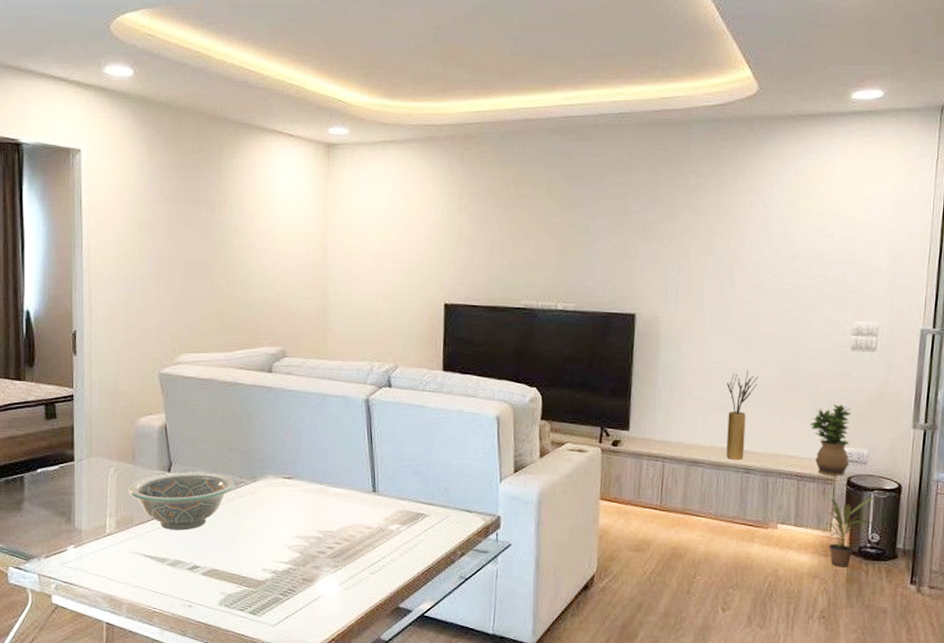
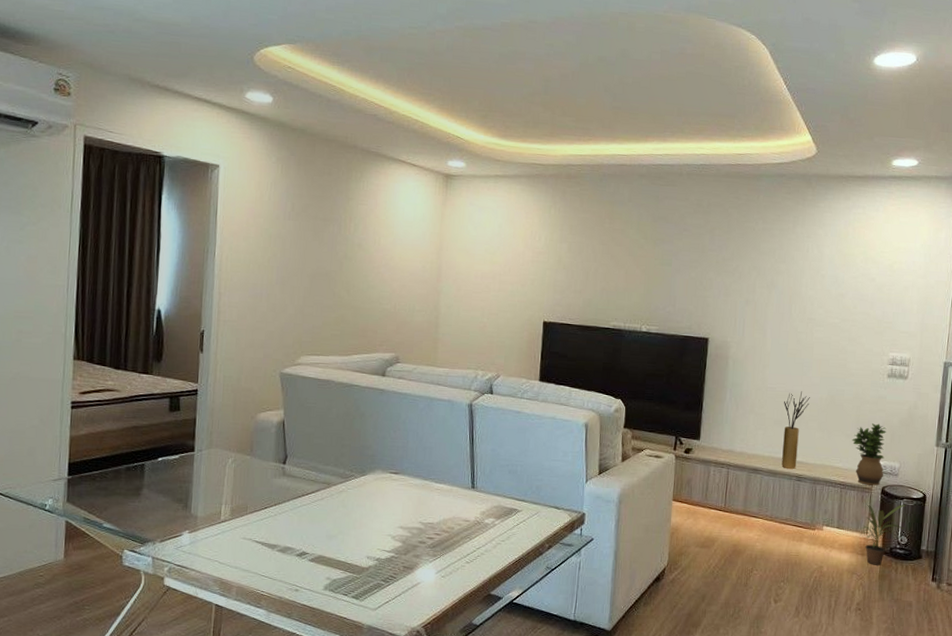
decorative bowl: present [129,472,235,531] -> none [245,465,345,519]

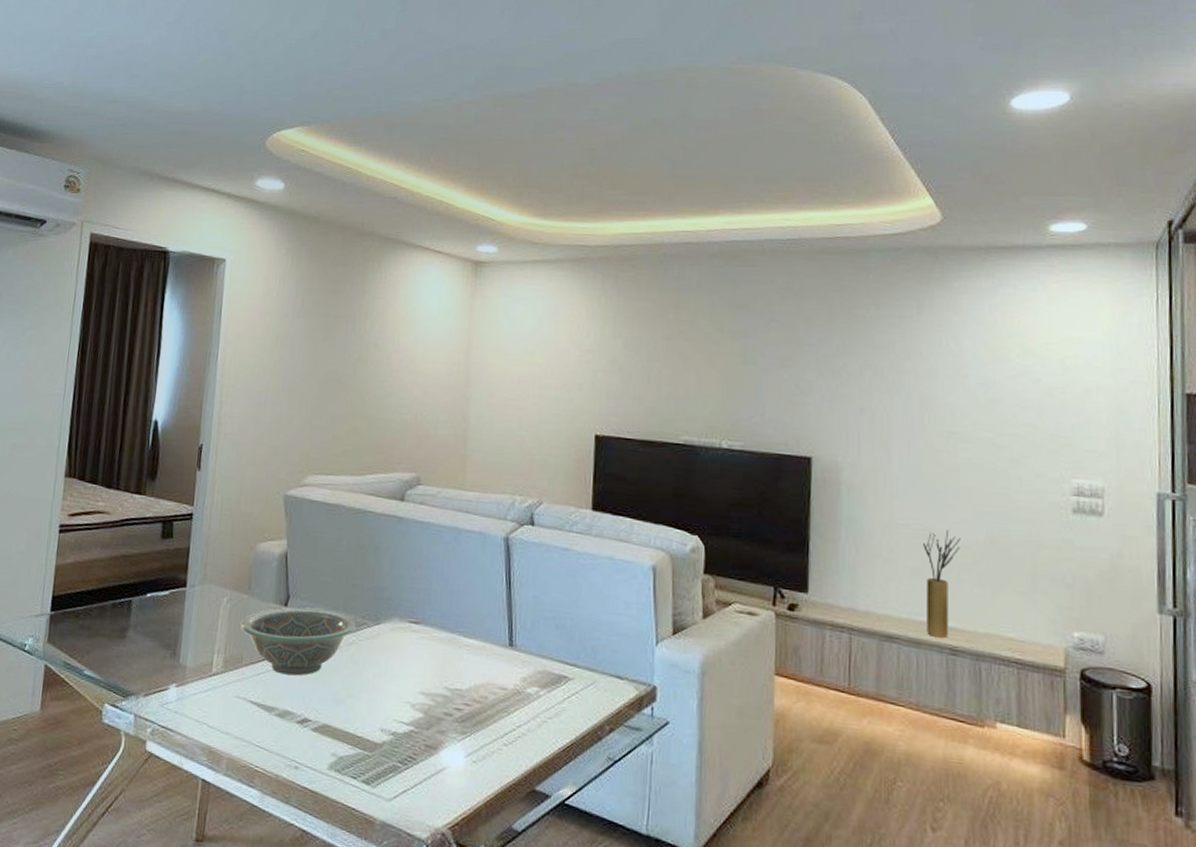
decorative bowl: none [245,465,345,519] -> present [240,608,356,676]
potted plant: present [852,423,886,486] -> none [1028,577,1082,668]
potted plant: present [860,504,906,566] -> none [1053,693,1122,786]

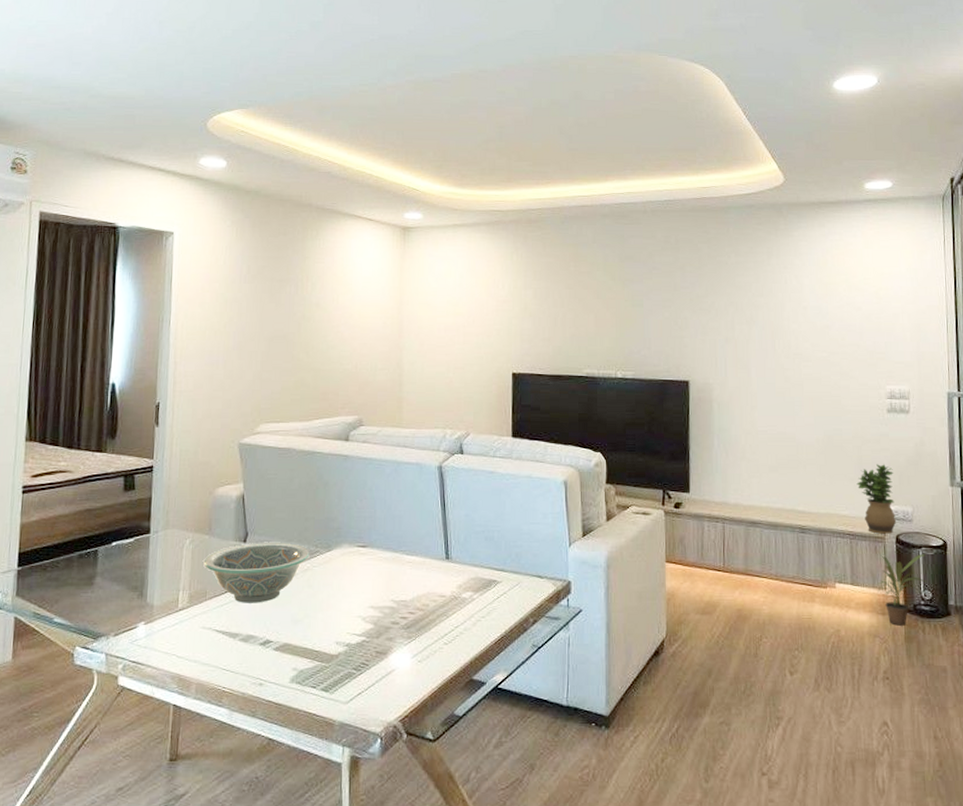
vase: present [923,530,961,638] -> none [777,433,806,520]
potted plant: none [1028,577,1082,668] -> present [856,464,897,534]
potted plant: none [1053,693,1122,786] -> present [877,554,927,626]

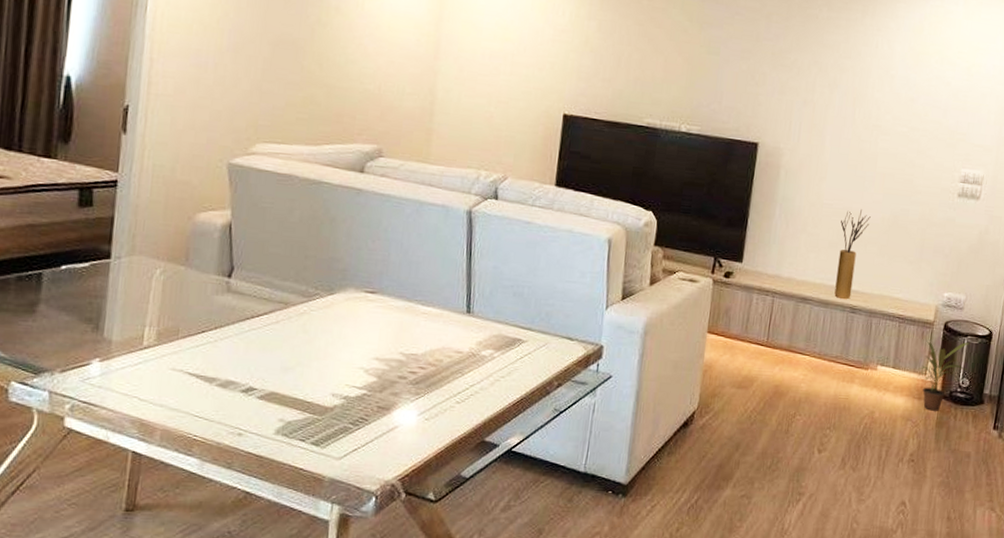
decorative bowl: present [203,543,310,603] -> none [176,279,308,347]
vase: none [777,433,806,520] -> present [834,209,871,299]
potted plant: present [856,464,897,534] -> none [914,249,953,321]

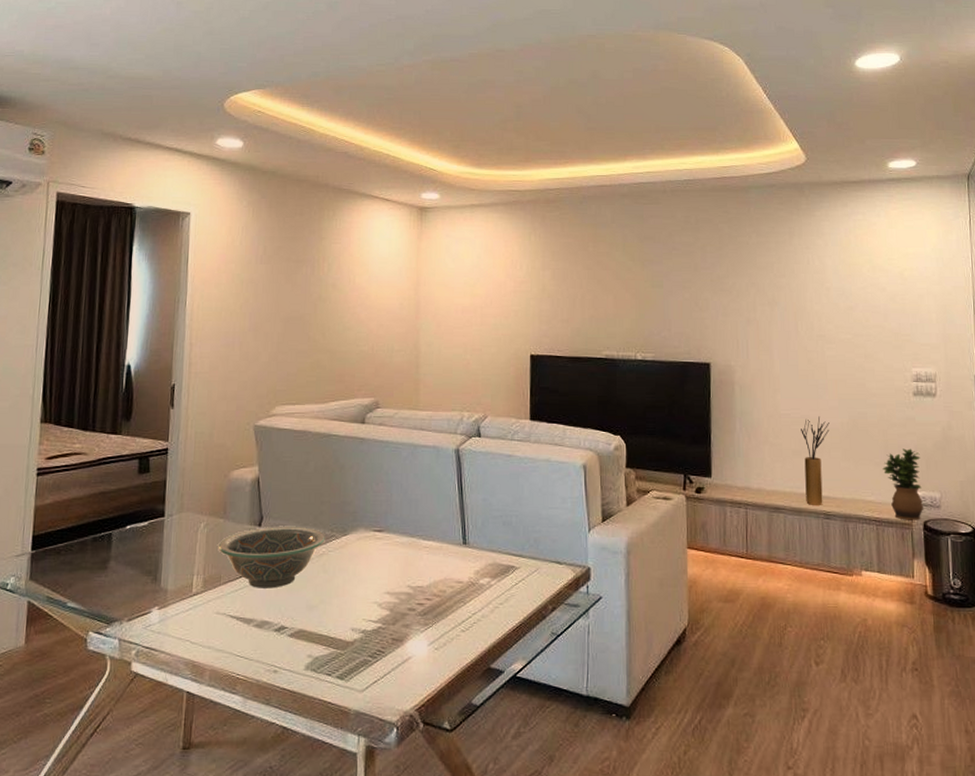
decorative bowl: none [176,279,308,347] -> present [218,527,325,588]
potted plant: none [914,249,953,321] -> present [882,448,924,520]
potted plant: present [917,341,970,411] -> none [905,541,956,615]

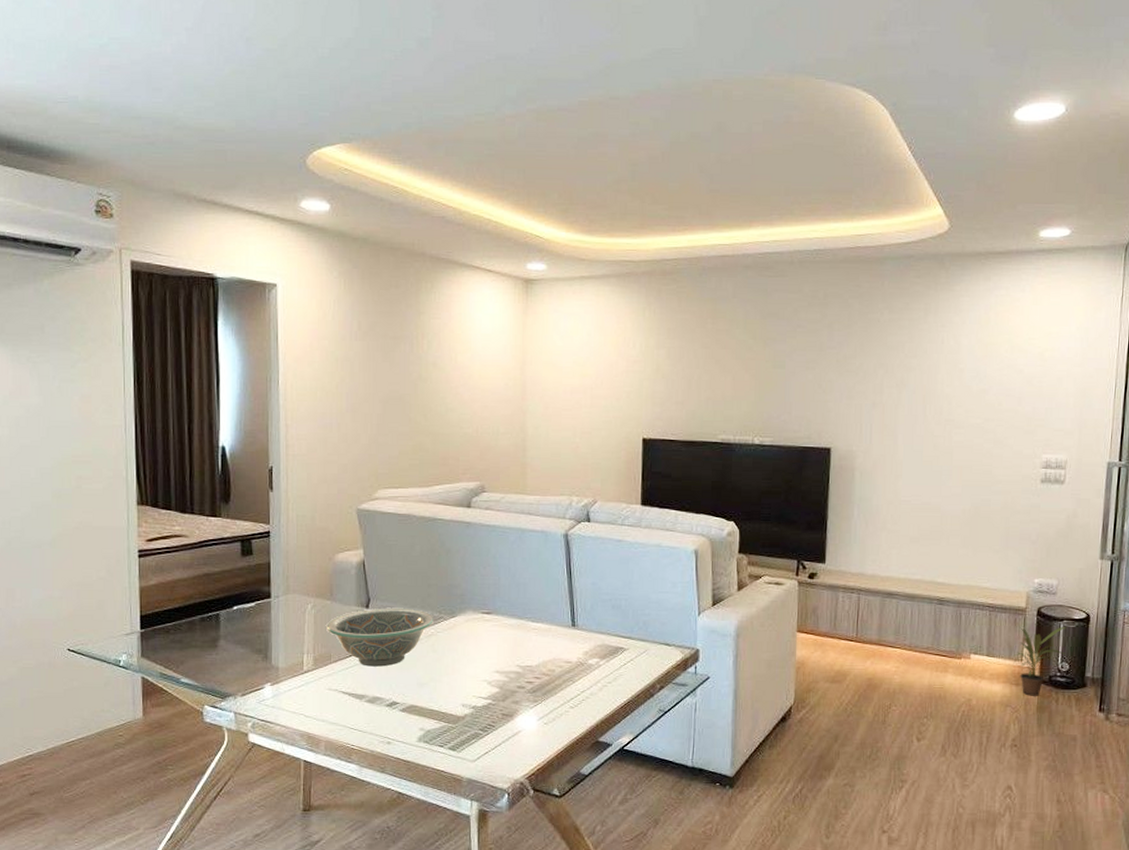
vase: present [801,416,830,505] -> none [920,503,951,591]
potted plant: present [882,448,924,520] -> none [1001,536,1041,607]
potted plant: none [905,541,956,615] -> present [1013,627,1067,696]

